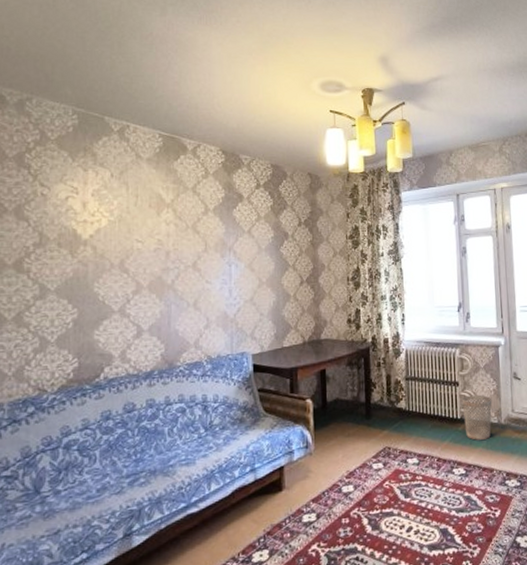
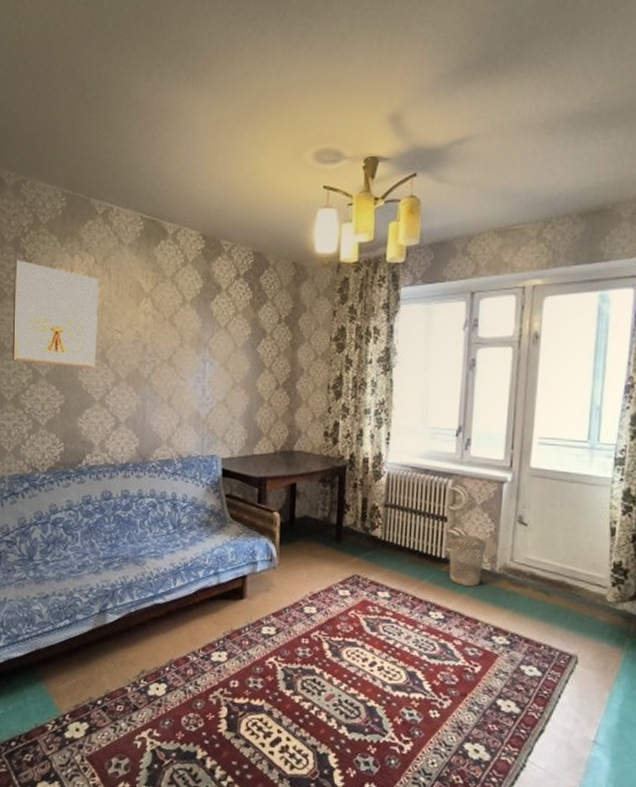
picture frame: none [13,175,115,279] -> present [12,260,98,369]

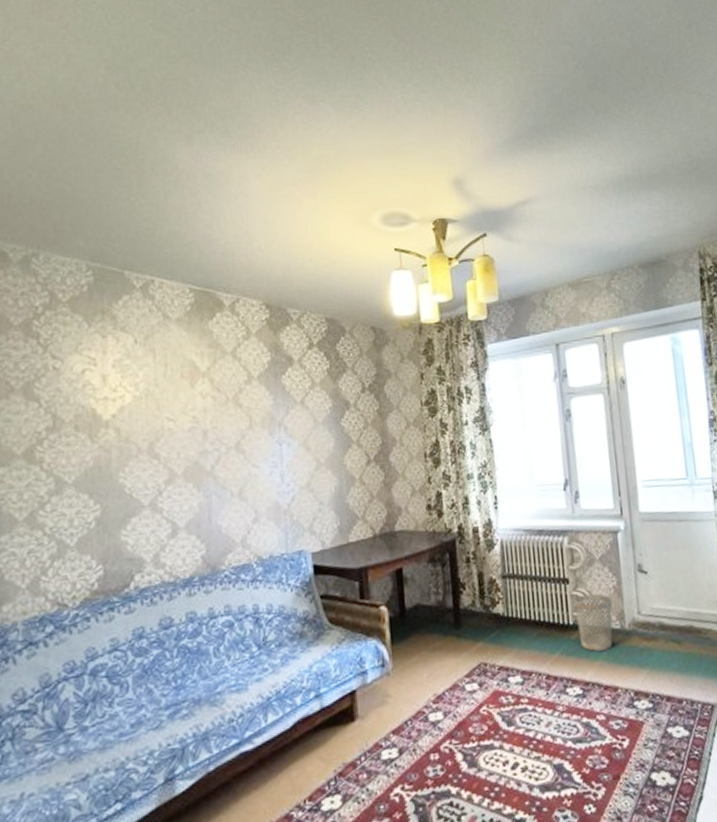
picture frame: present [12,260,98,369] -> none [24,346,142,470]

